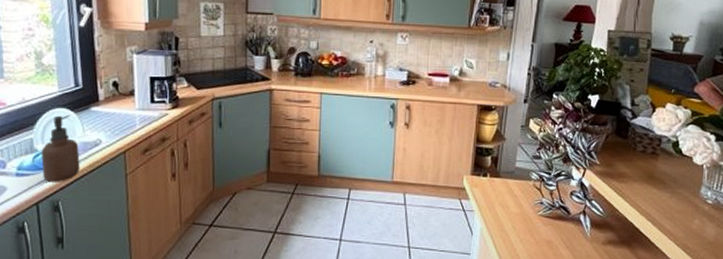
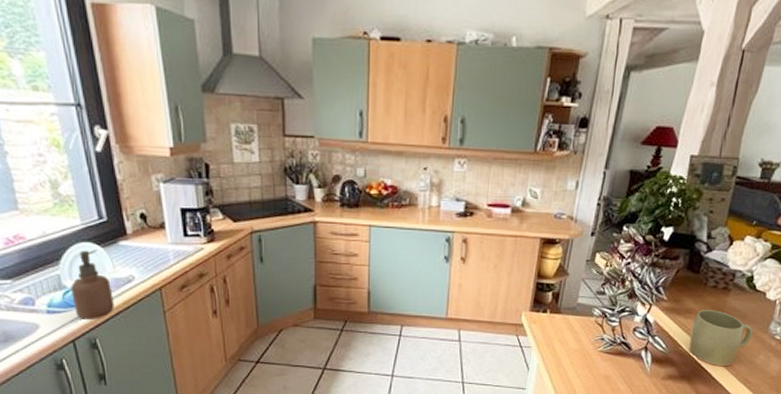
mug: none [625,174,685,232] -> present [689,310,753,367]

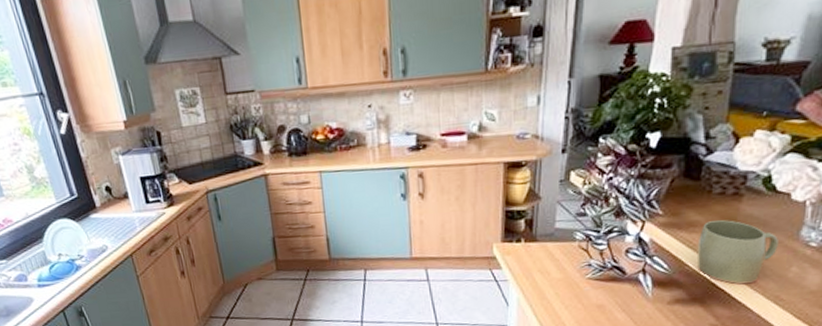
soap dispenser: present [71,250,114,321] -> none [55,225,94,291]

